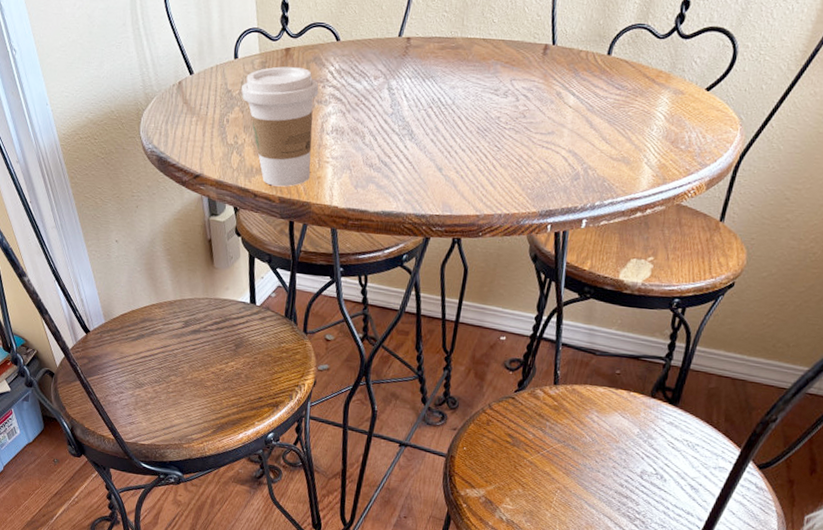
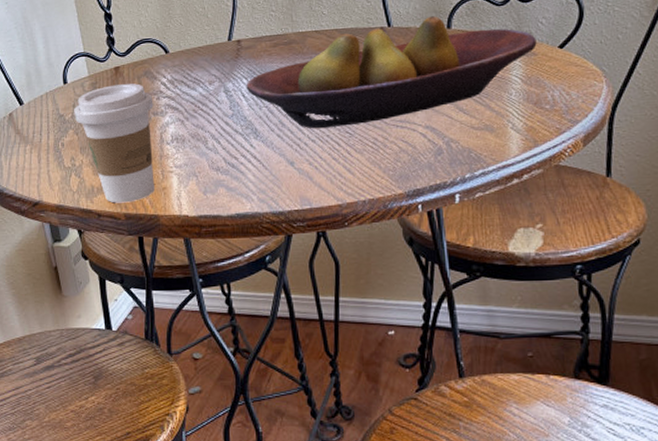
fruit bowl: none [408,40,688,140] -> present [246,16,537,128]

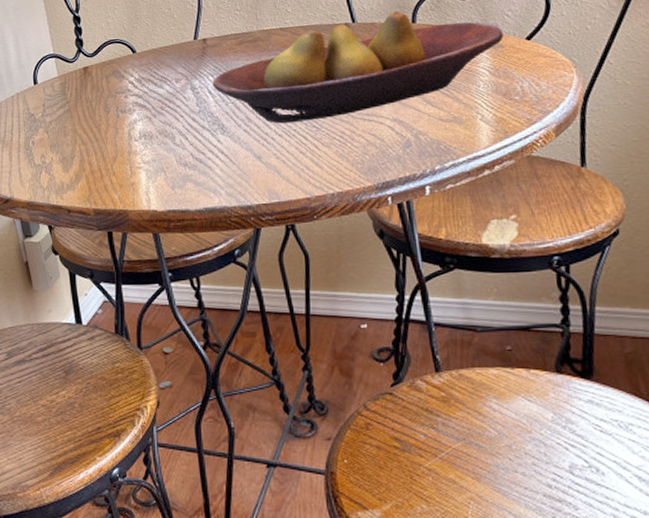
coffee cup: present [74,83,155,203] -> none [44,82,123,199]

